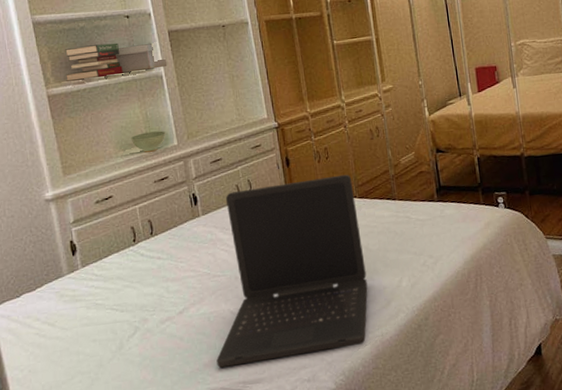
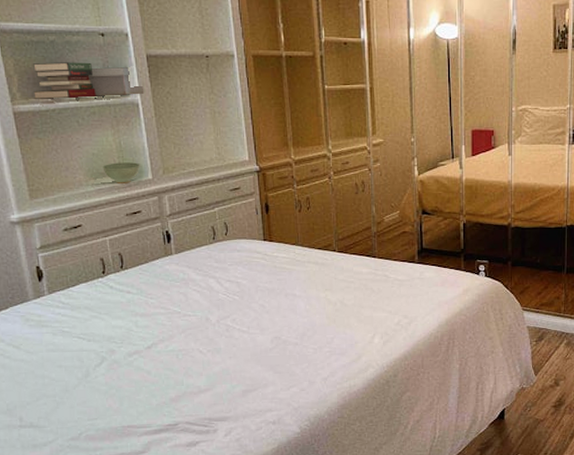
laptop: present [216,174,368,369] -> none [183,227,339,404]

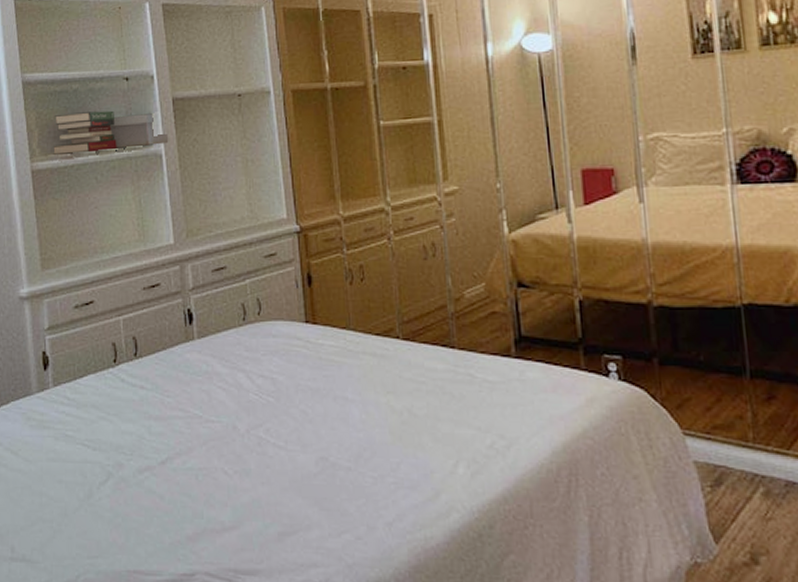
bowl: present [102,162,140,185] -> none [120,224,161,252]

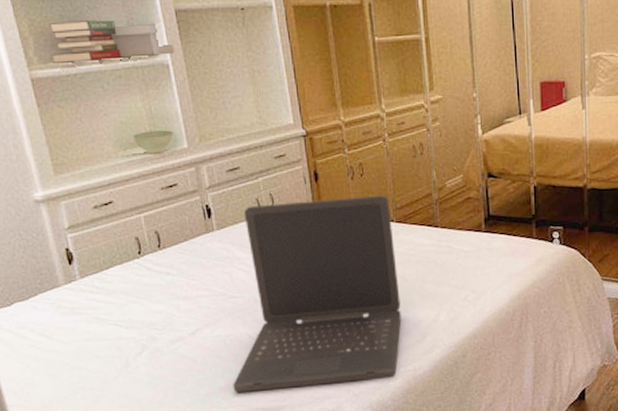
bowl: none [120,224,161,252] -> present [132,130,174,155]
laptop: none [202,304,408,548] -> present [233,195,402,394]

